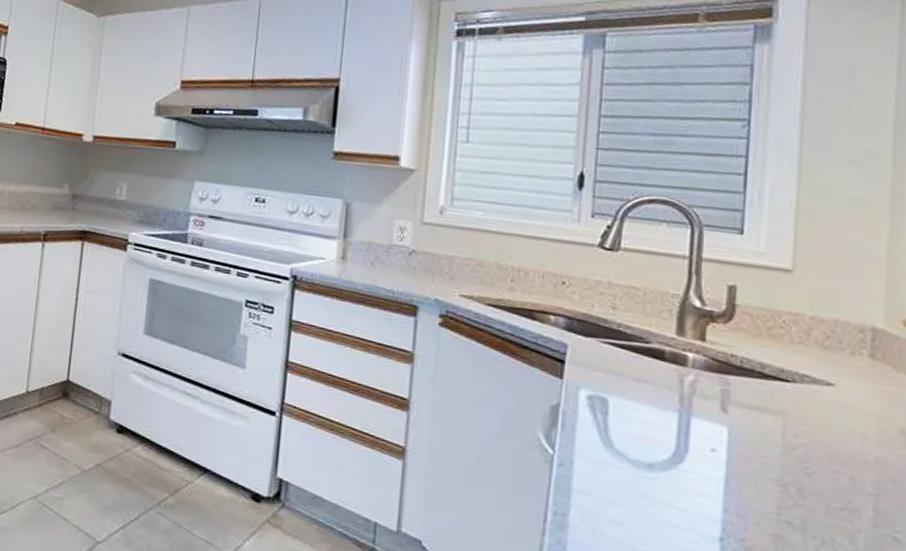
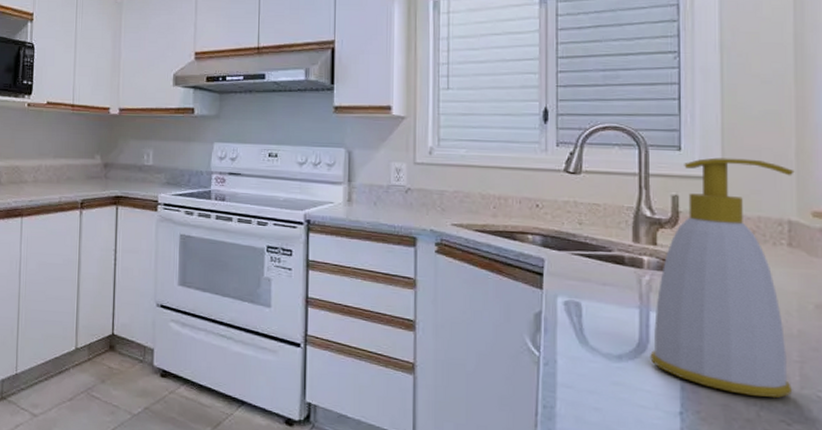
soap bottle: none [688,245,884,535] -> present [650,157,795,398]

